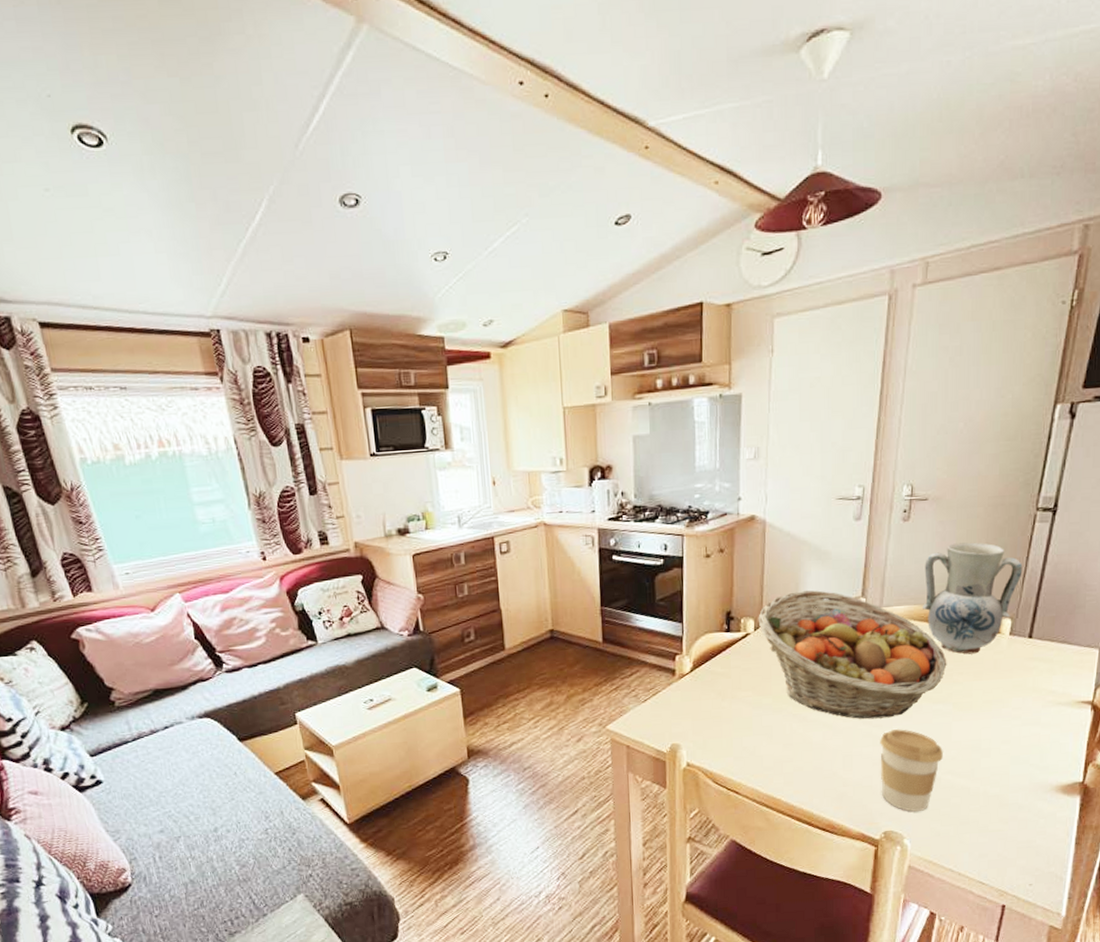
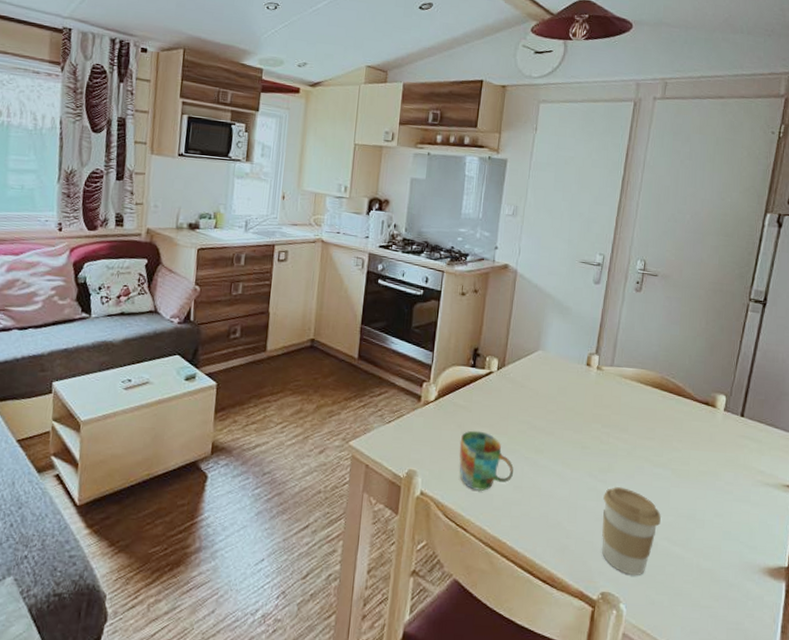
mug: none [722,695,781,754] -> present [459,430,514,491]
fruit basket: present [758,590,947,719] -> none [501,339,668,475]
vase: present [921,542,1023,655] -> none [648,318,737,424]

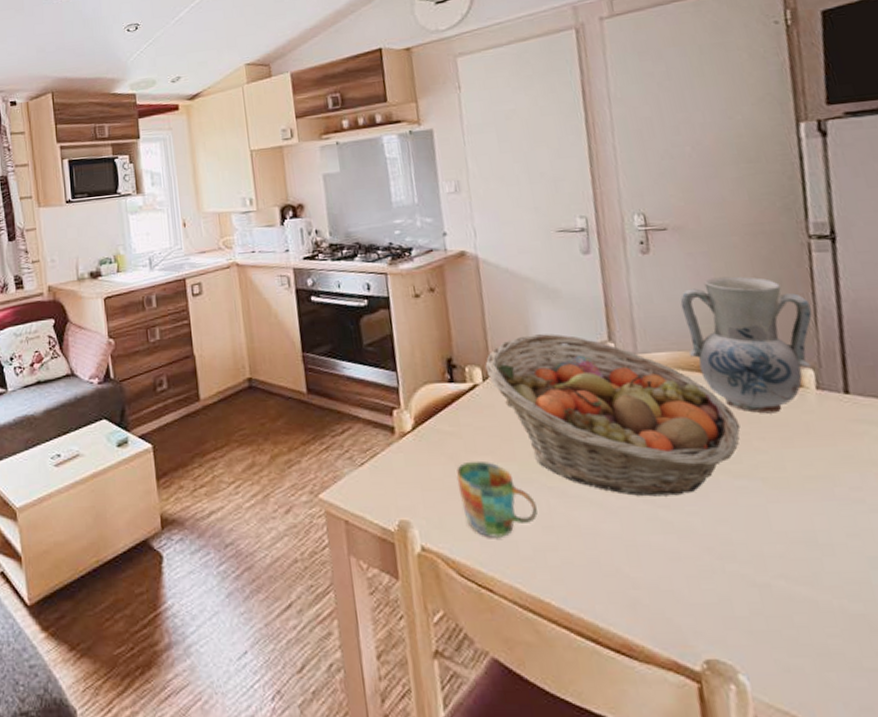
fruit basket: none [501,339,668,475] -> present [485,333,741,497]
coffee cup: present [601,487,662,575] -> none [671,512,767,632]
vase: none [648,318,737,424] -> present [680,276,812,414]

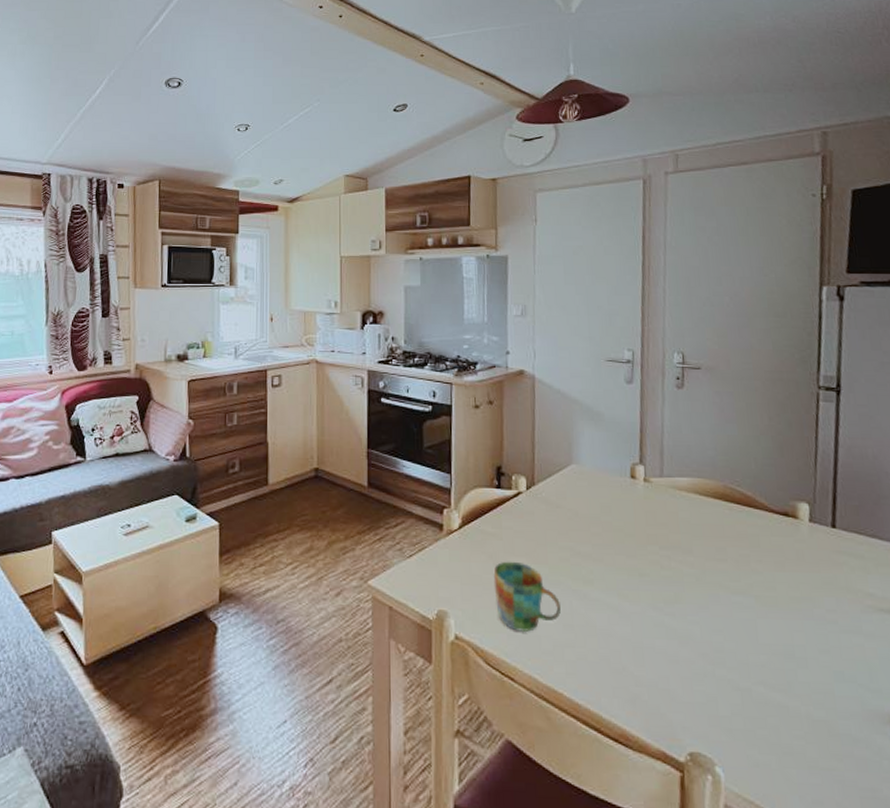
fruit basket: present [485,333,741,497] -> none [530,451,742,606]
vase: present [680,276,812,414] -> none [704,416,814,540]

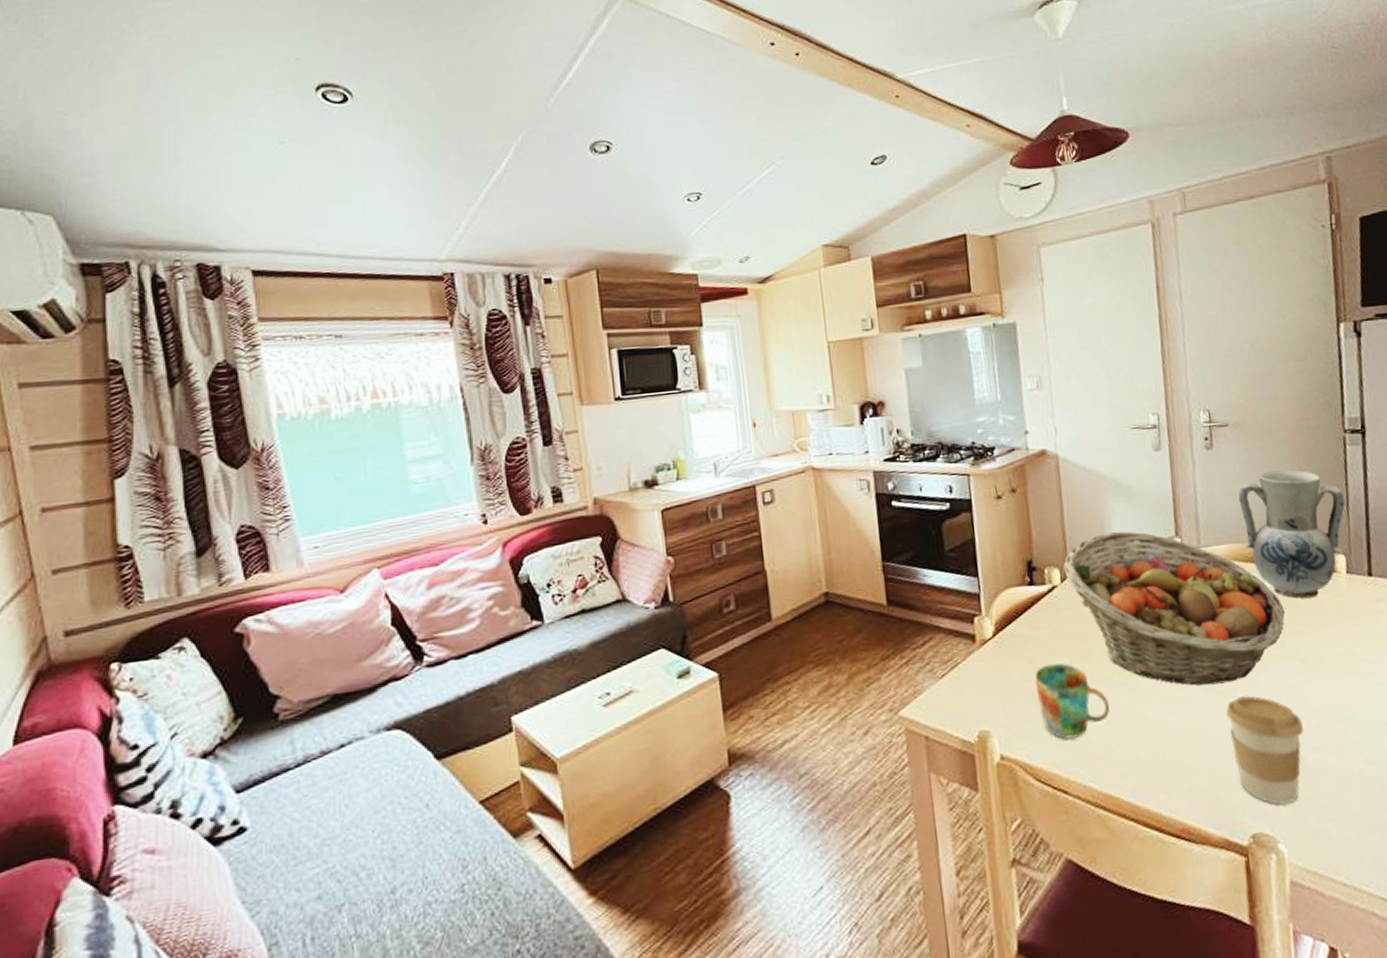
fruit basket: none [530,451,742,606] -> present [1063,531,1285,686]
coffee cup: none [674,621,752,730] -> present [1226,696,1304,805]
vase: none [704,416,814,540] -> present [1238,470,1345,599]

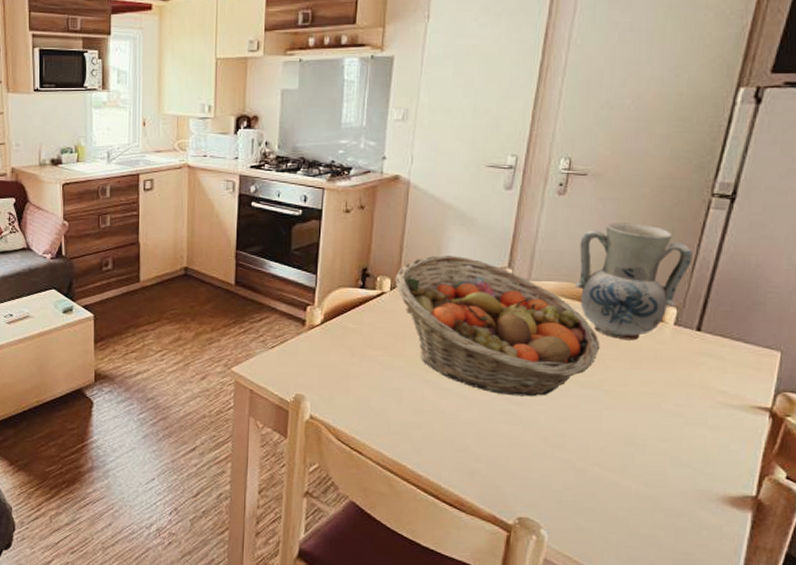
mug: present [1035,663,1110,739] -> none [350,353,412,415]
coffee cup: present [1226,696,1304,805] -> none [517,410,592,501]

